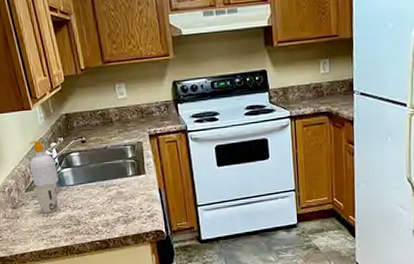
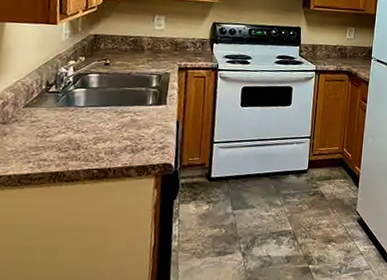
soap bottle: present [29,140,59,194] -> none [36,55,69,114]
cup: present [33,183,58,213] -> none [34,101,63,134]

